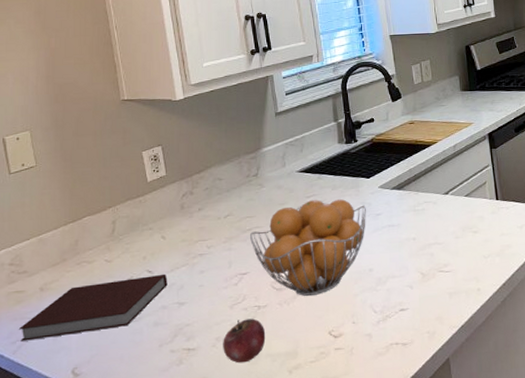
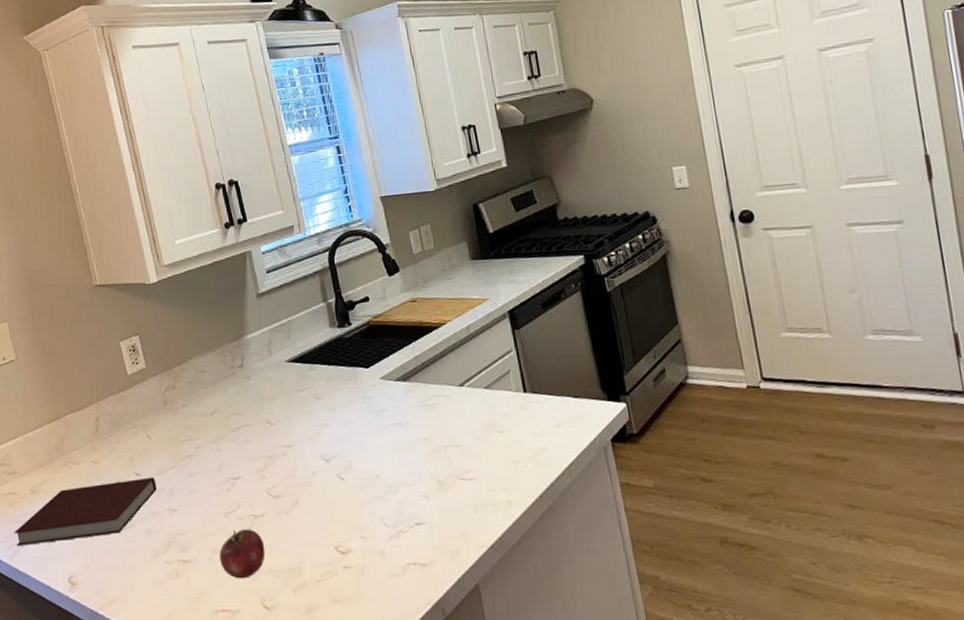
fruit basket: present [249,198,367,296] -> none [239,392,369,505]

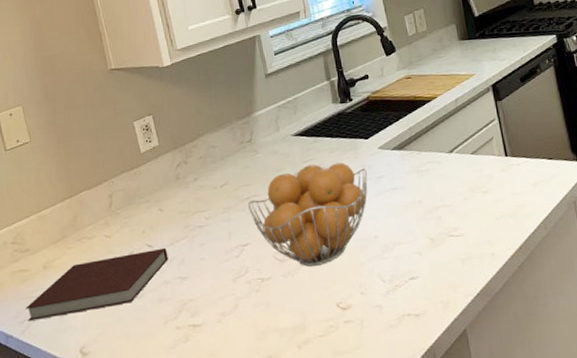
apple: present [219,529,265,579] -> none [228,292,272,339]
fruit basket: none [239,392,369,505] -> present [247,162,368,267]

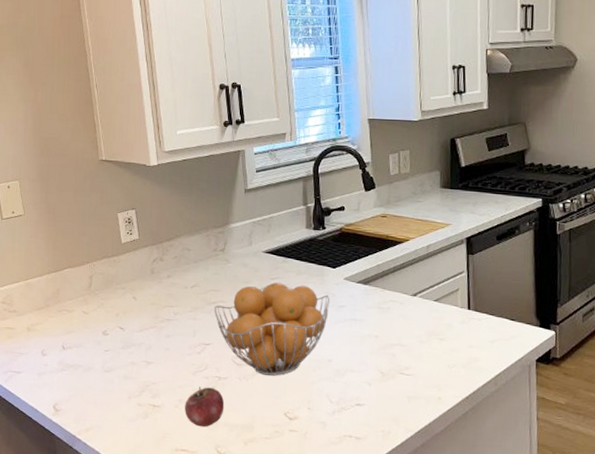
notebook: present [25,247,168,321] -> none [9,331,137,375]
apple: none [228,292,272,339] -> present [185,386,225,427]

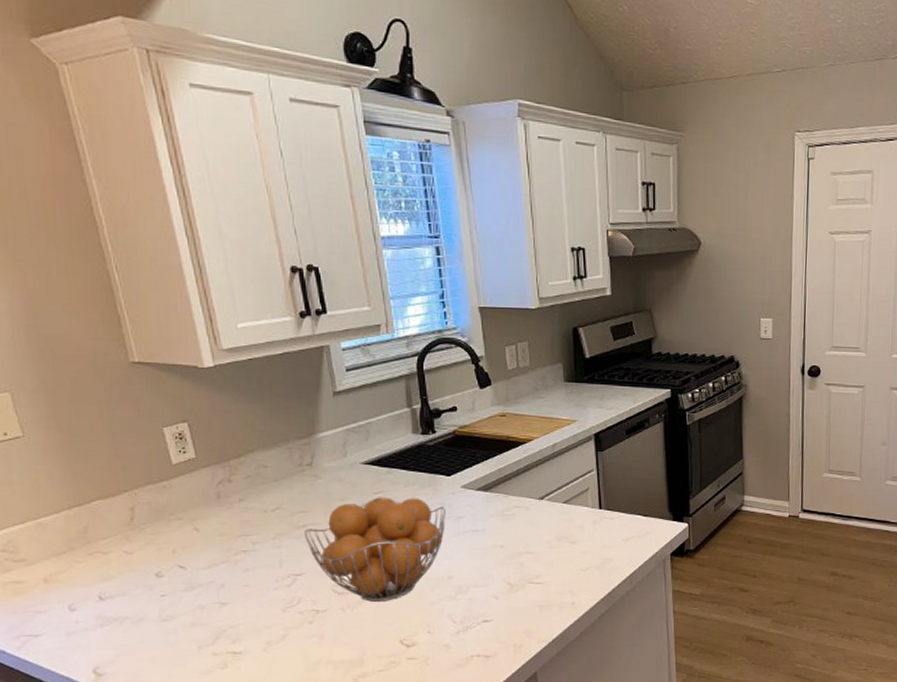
apple: present [185,386,225,427] -> none [275,623,326,669]

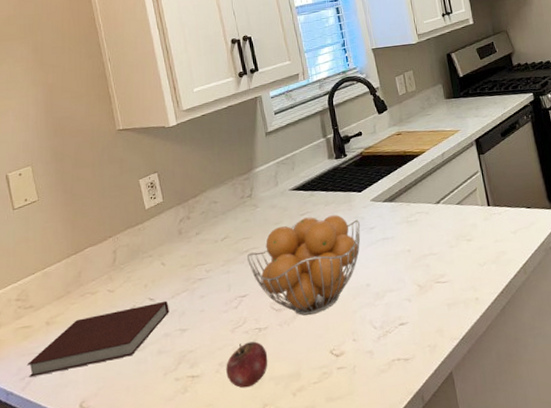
notebook: none [21,570,205,637] -> present [26,300,169,377]
apple: none [275,623,326,669] -> present [226,341,268,388]

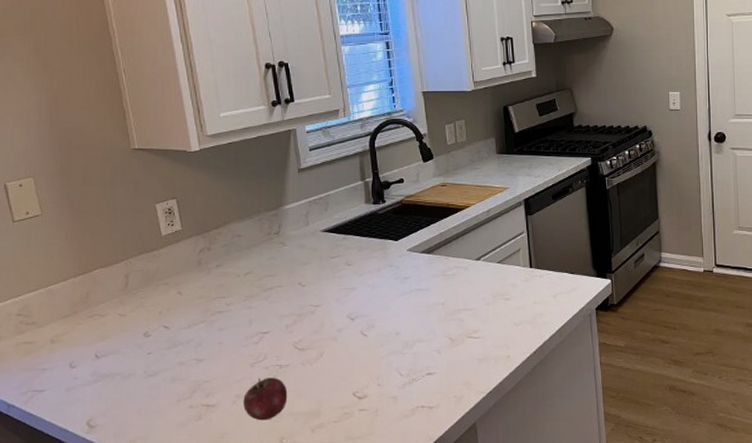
notebook: present [26,300,169,377] -> none [29,330,185,392]
fruit basket: present [246,214,361,316] -> none [270,260,395,357]

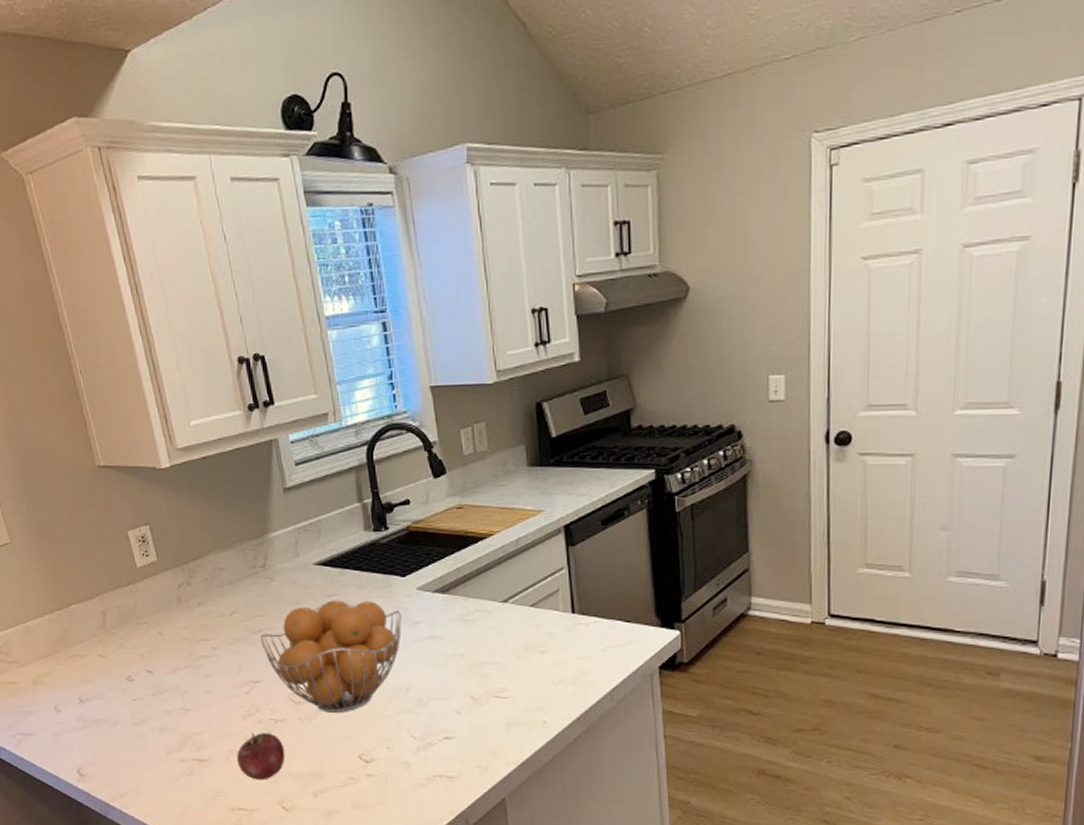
fruit basket: none [270,260,395,357] -> present [259,600,402,712]

